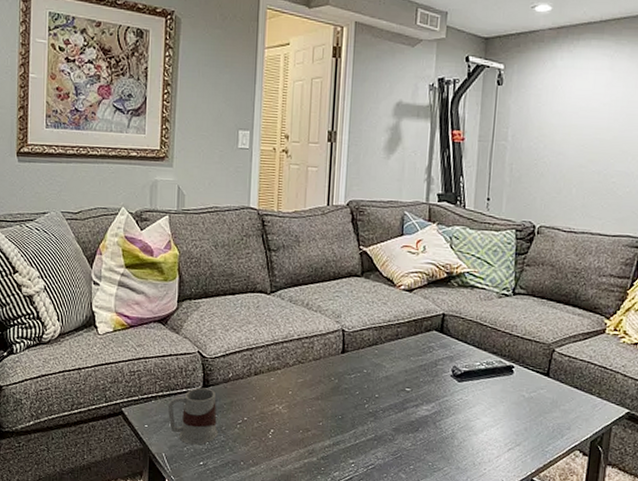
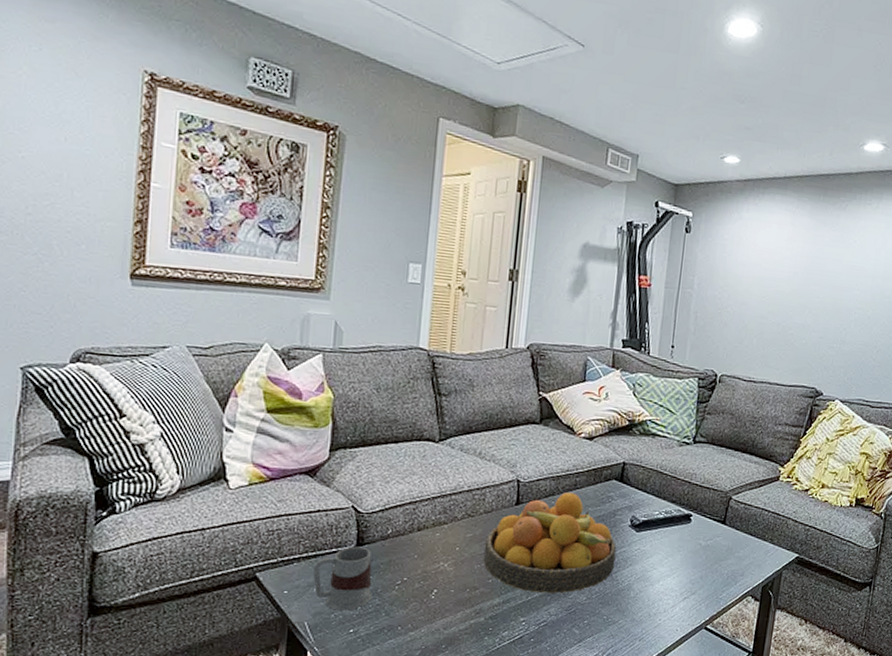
fruit bowl: none [314,342,439,439] -> present [483,492,617,593]

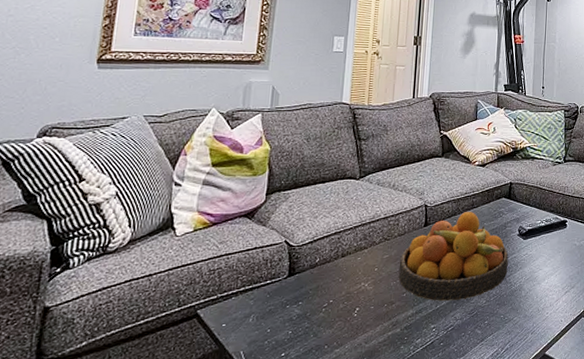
mug: present [312,546,372,611] -> none [249,276,302,337]

